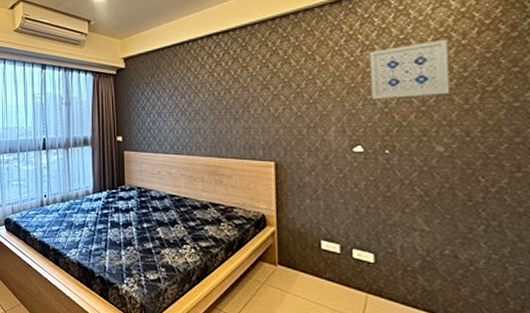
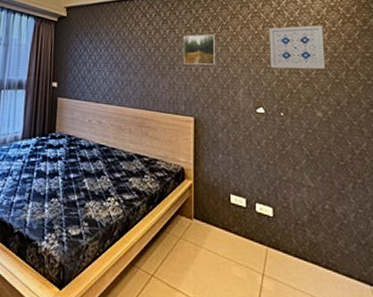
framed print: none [258,68,300,105] -> present [183,34,216,65]

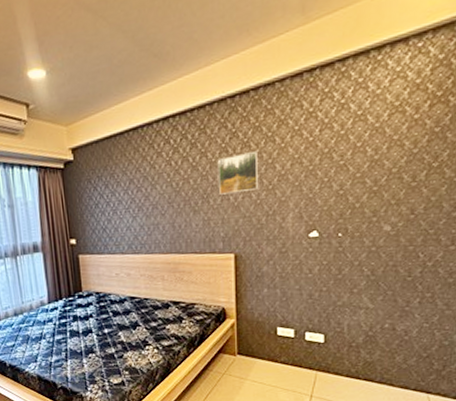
wall art: present [268,25,326,70] -> none [327,114,401,181]

